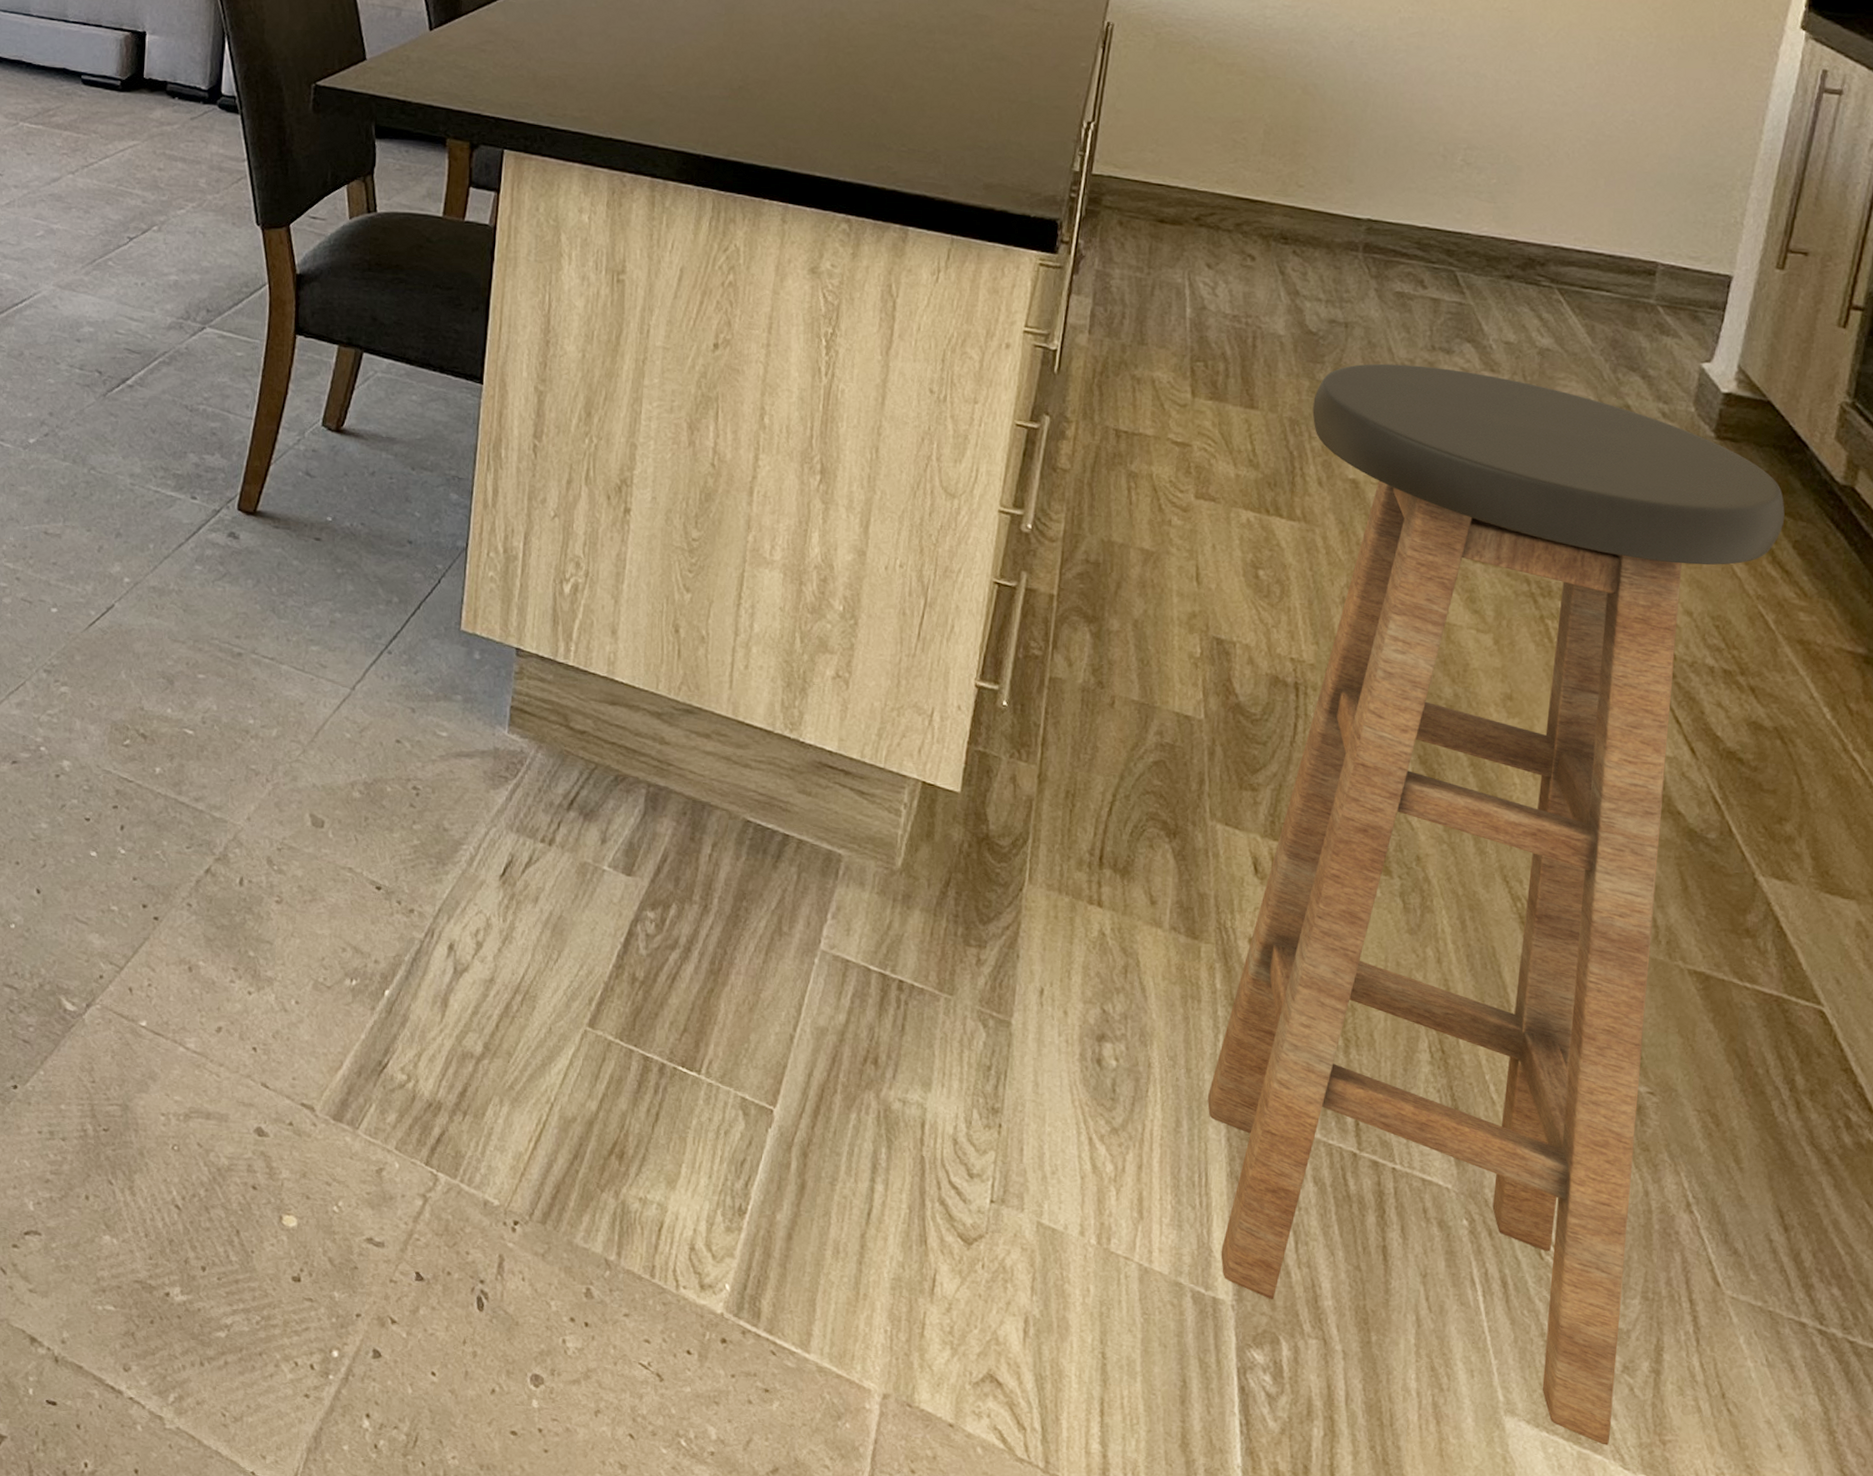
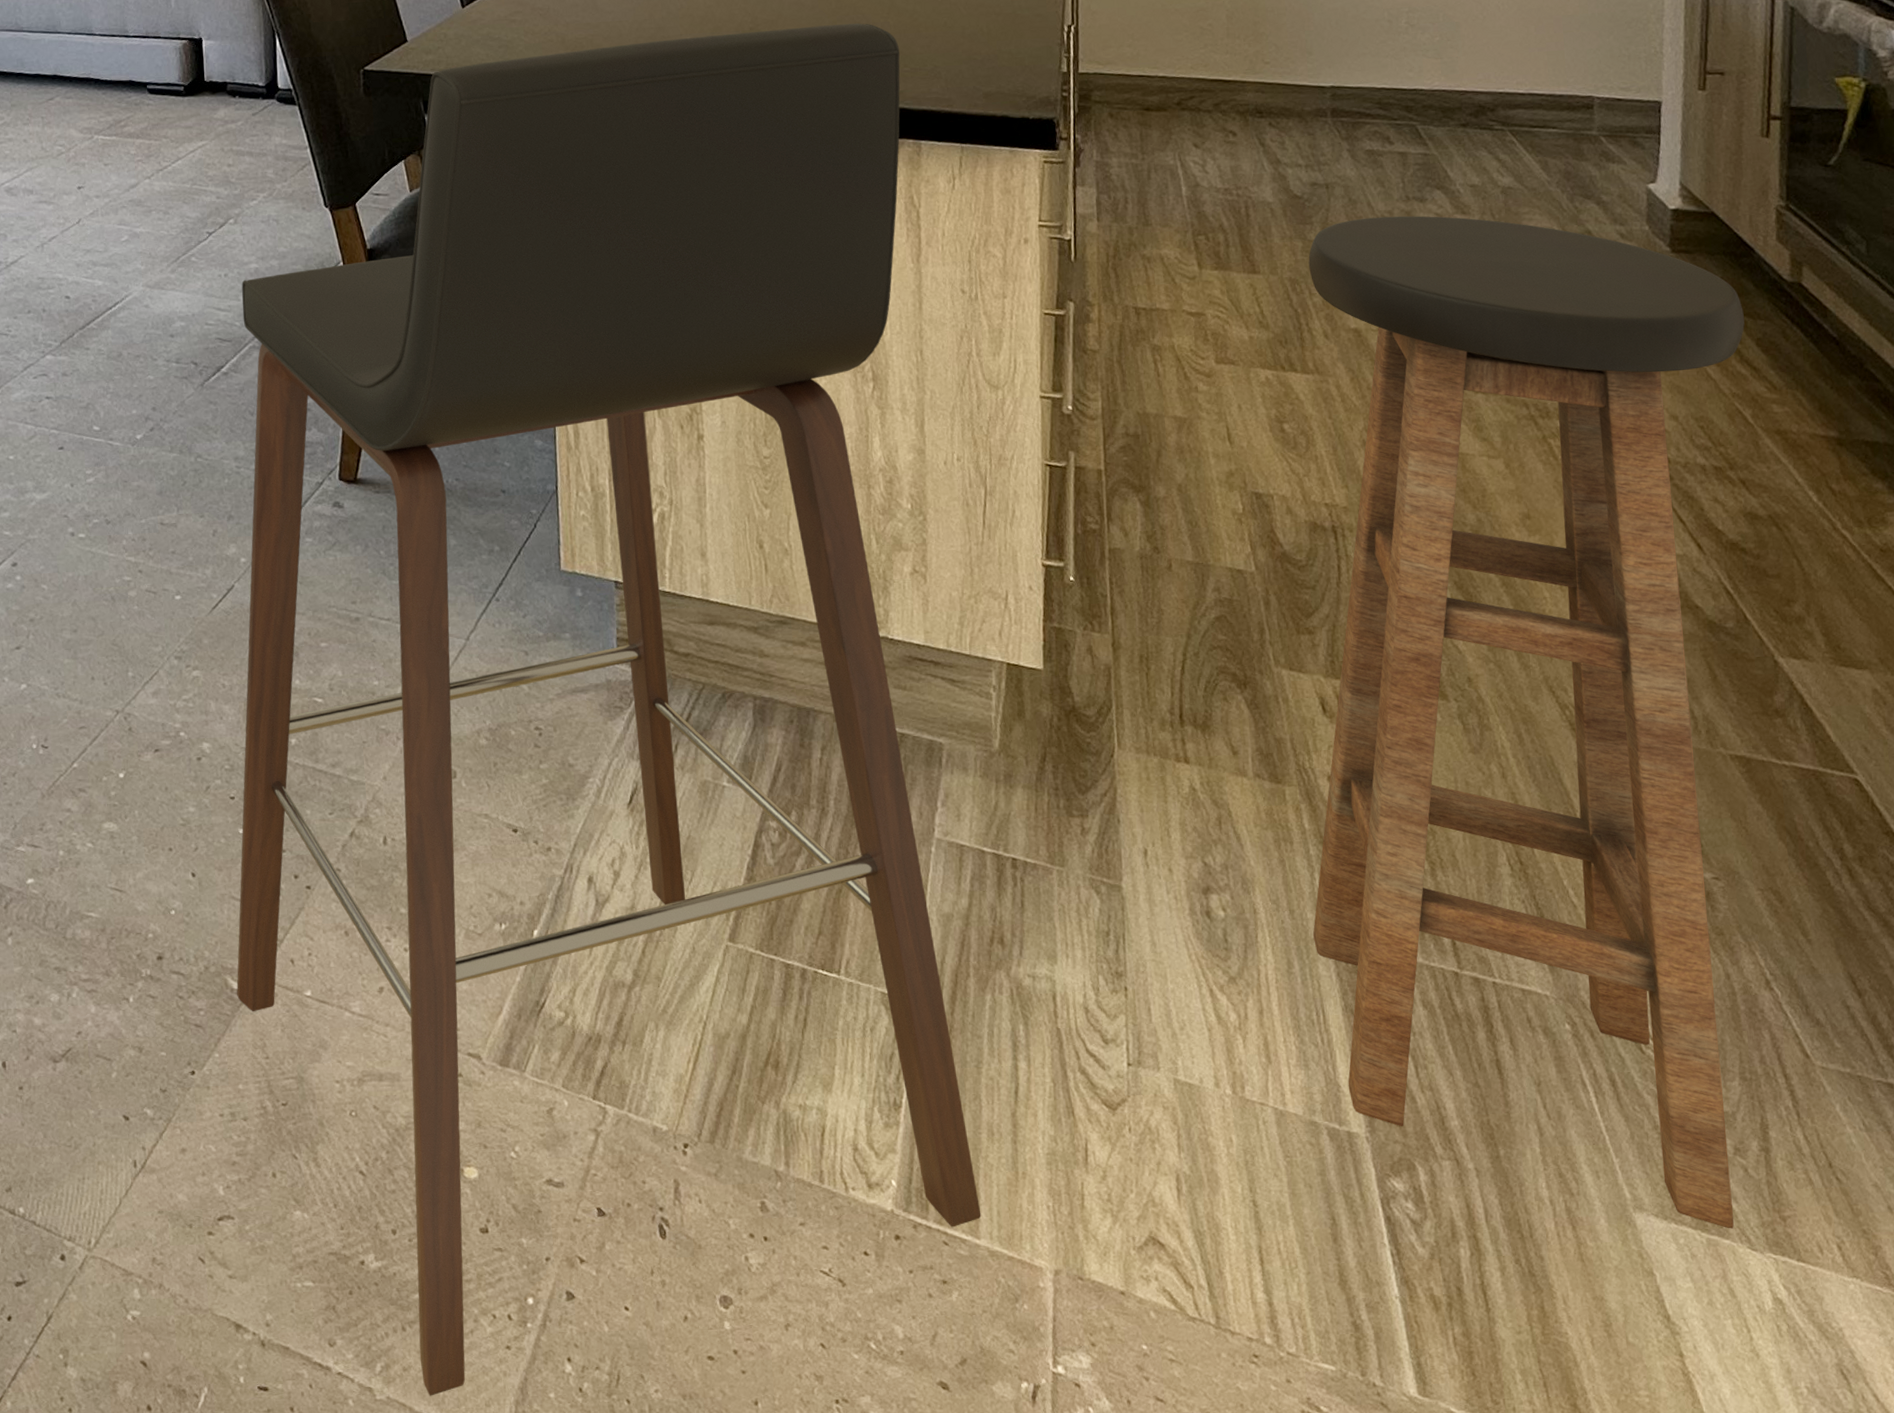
bar stool: none [70,88,899,1433] -> present [236,23,981,1396]

